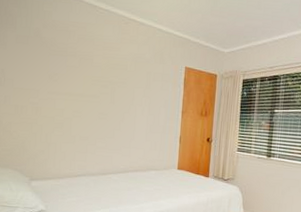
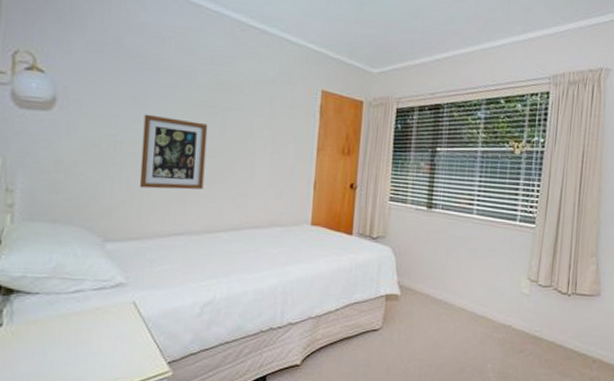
wall art: none [54,87,102,143] -> present [139,114,208,190]

